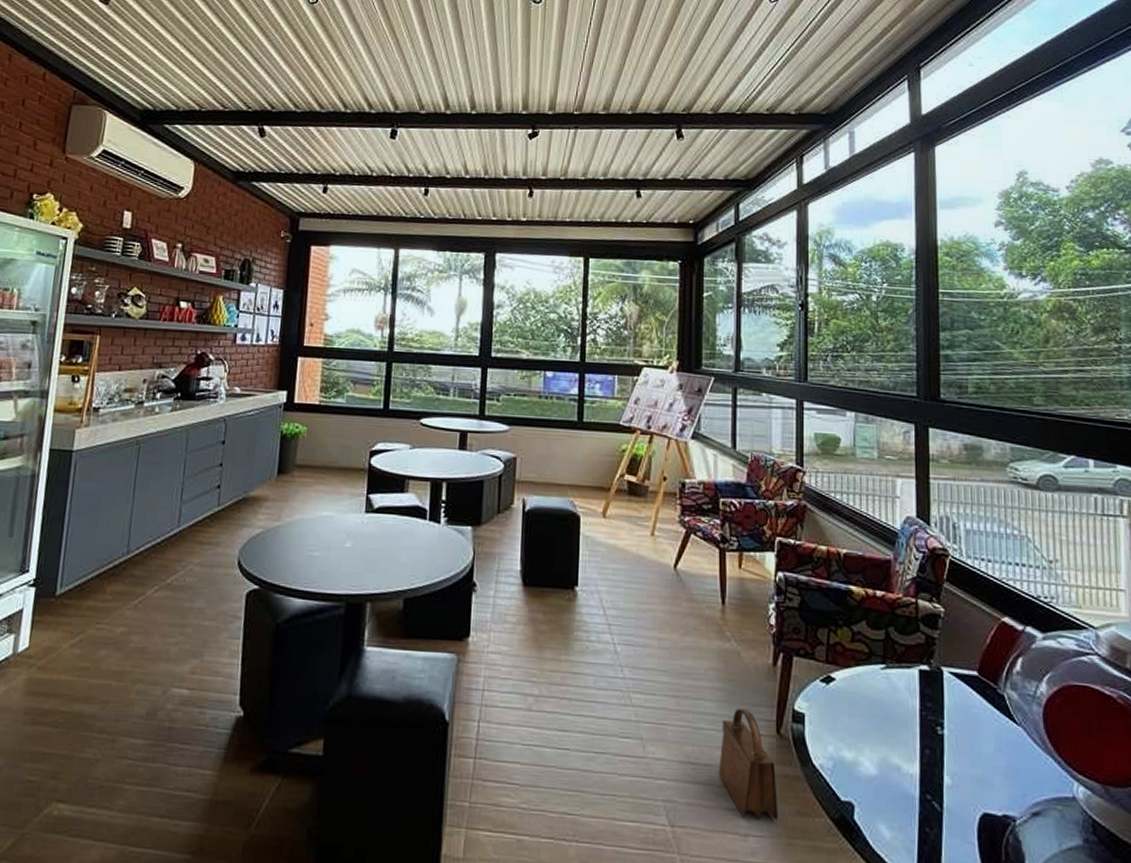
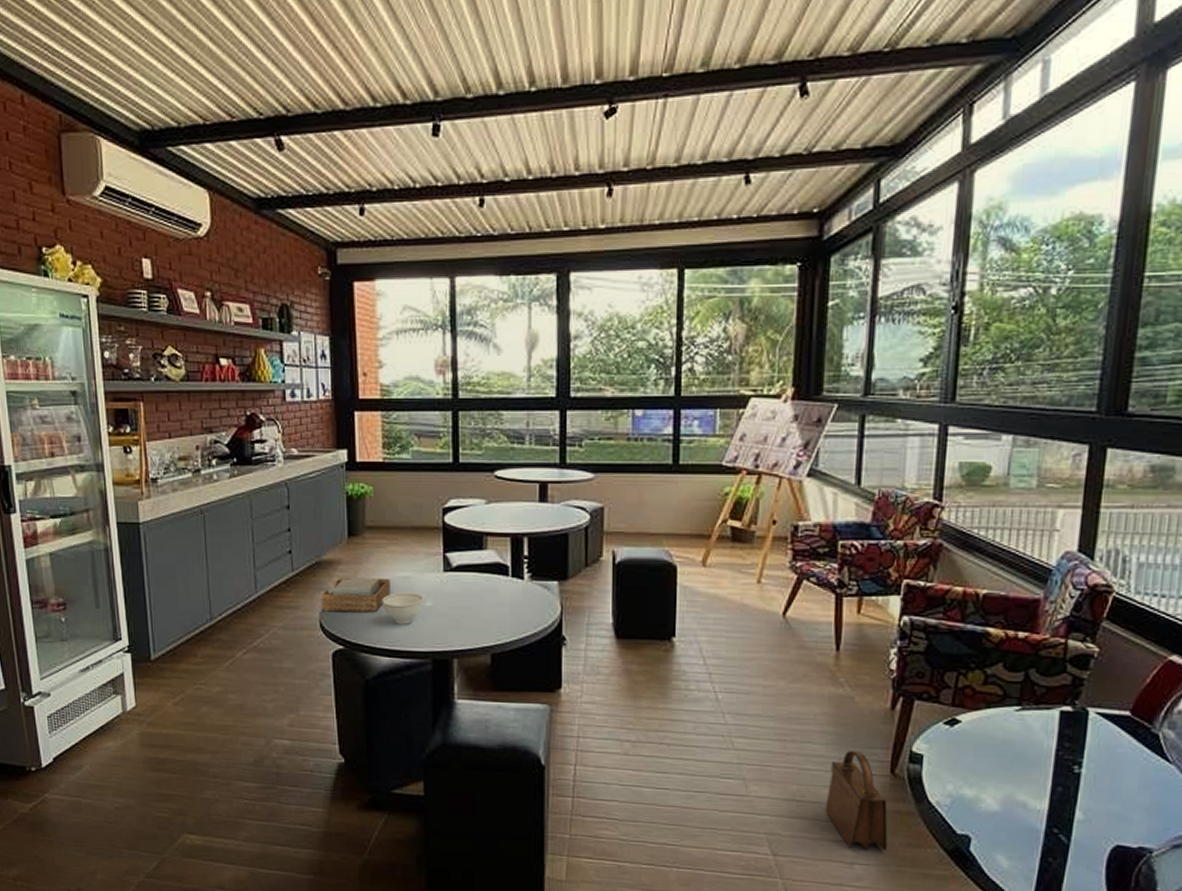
napkin holder: none [241,514,313,551] -> present [320,577,390,612]
bowl: none [302,531,344,565] -> present [382,592,424,624]

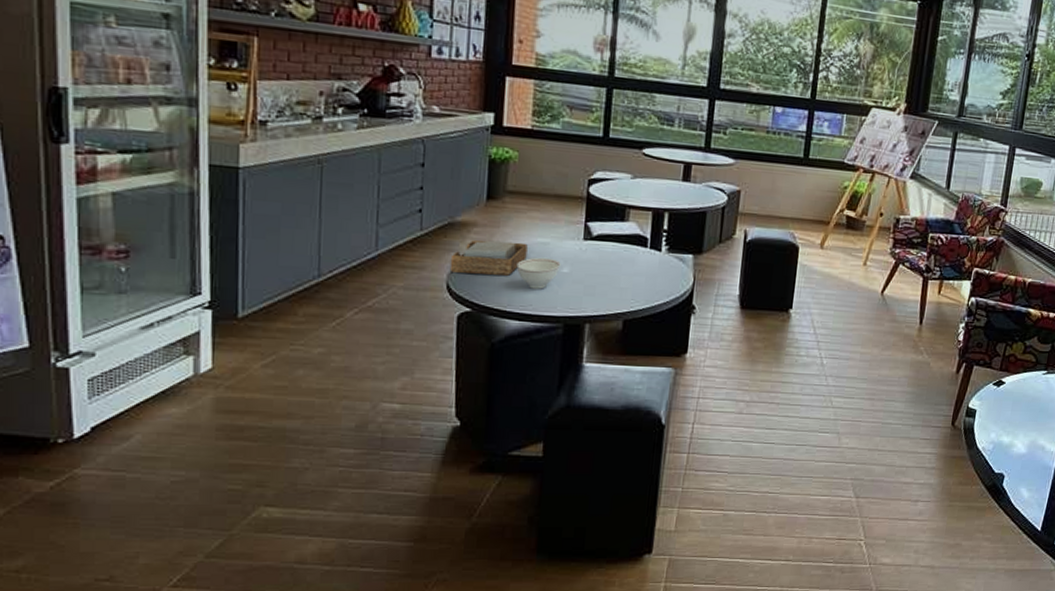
handbag: present [825,751,888,851] -> none [899,407,947,489]

